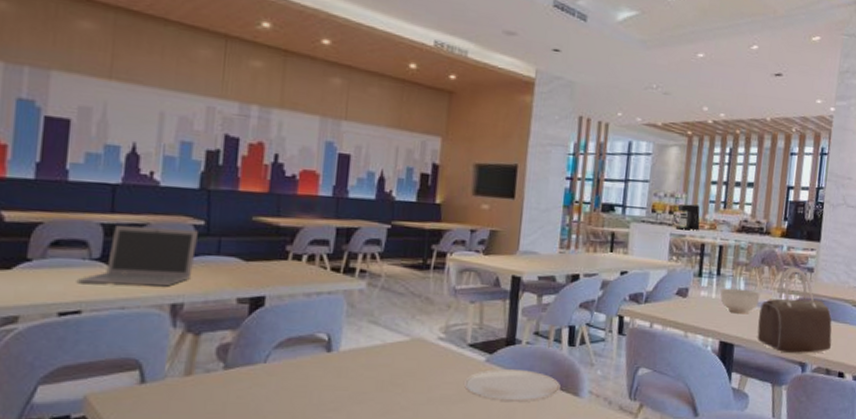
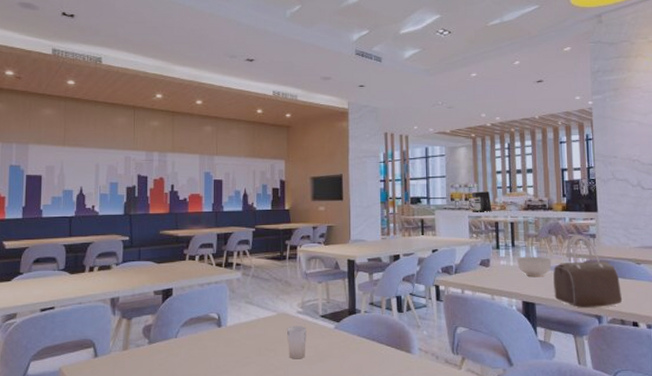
laptop: present [76,226,198,287] -> none [50,243,125,288]
cup: none [421,355,448,398] -> present [286,325,306,359]
plate: present [464,369,560,403] -> none [321,334,395,361]

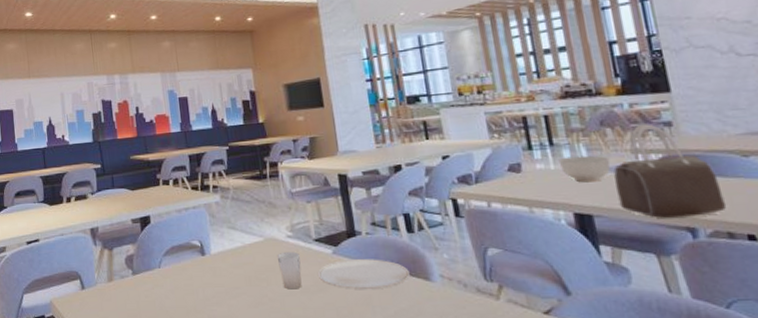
plate: none [321,334,395,361] -> present [318,259,410,290]
coffee maker: present [470,191,492,212] -> none [485,80,516,108]

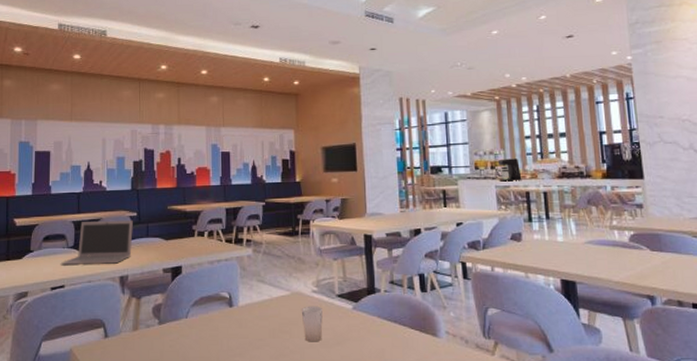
laptop: none [33,172,100,220] -> present [60,220,133,266]
plate: present [318,259,410,290] -> none [338,315,420,344]
coffee maker: none [485,80,516,108] -> present [497,158,522,182]
bowl: present [558,155,611,183] -> none [552,229,593,253]
handbag: present [613,123,727,218] -> none [595,205,679,287]

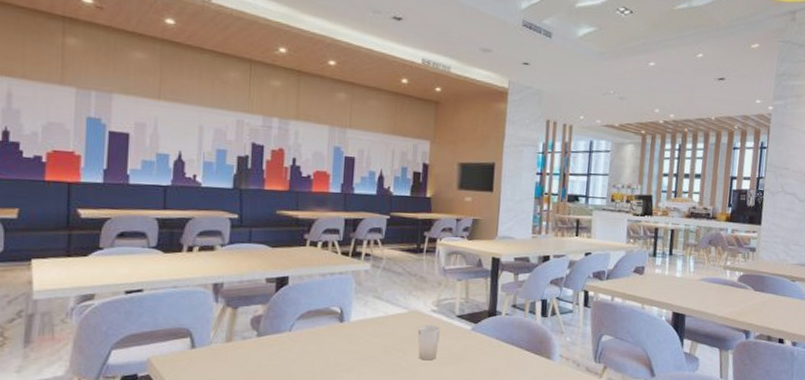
laptop: present [60,220,133,266] -> none [138,220,233,269]

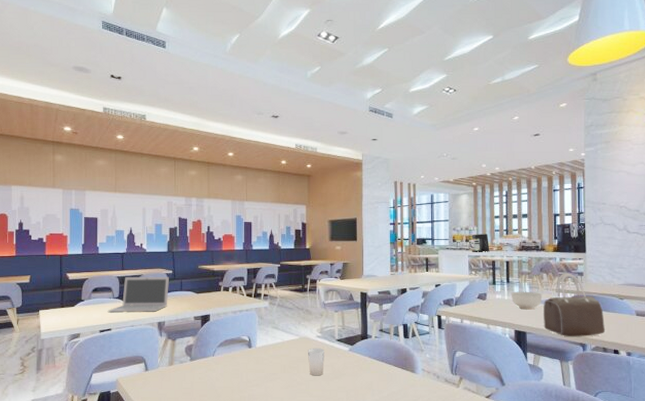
laptop: none [138,220,233,269] -> present [107,276,169,313]
bowl: none [672,266,708,289] -> present [511,291,543,310]
handbag: none [705,247,773,322] -> present [543,273,606,336]

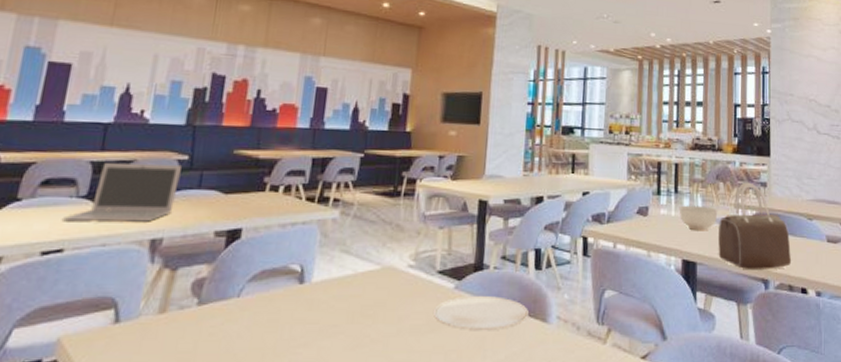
cup: present [307,348,324,376] -> none [391,283,418,329]
plate: none [337,356,401,378] -> present [434,296,529,331]
coffee maker: present [470,234,490,252] -> none [631,124,656,150]

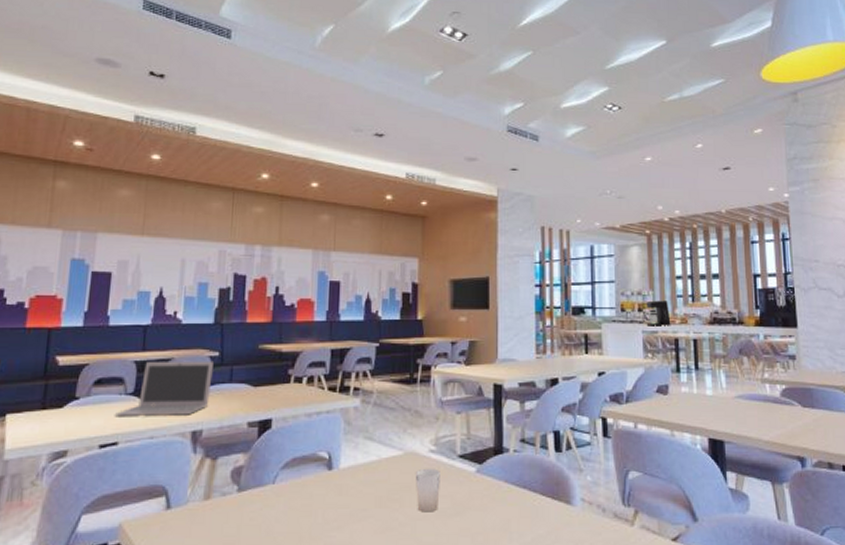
cup: none [391,283,418,329] -> present [415,468,440,513]
plate: present [434,296,529,331] -> none [458,479,552,514]
coffee maker: none [631,124,656,150] -> present [645,300,671,326]
bowl: present [679,205,718,231] -> none [701,382,744,408]
handbag: present [717,182,792,269] -> none [745,355,830,447]

